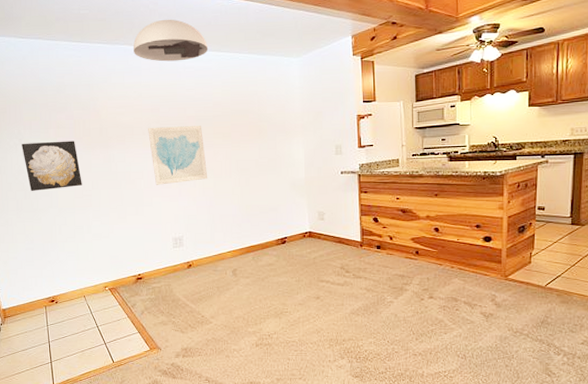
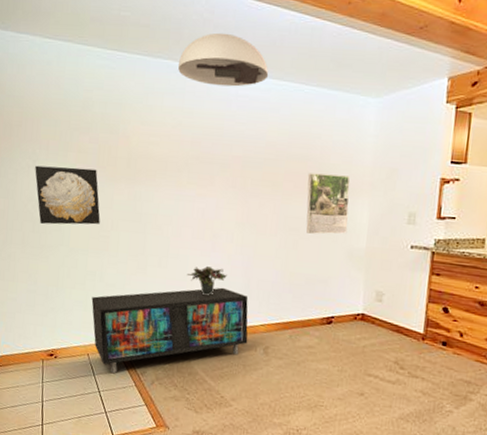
storage cabinet: none [82,225,218,310] -> present [91,287,249,374]
wall art: present [148,126,208,185] -> none [184,163,249,236]
potted plant: none [160,209,194,233] -> present [186,266,227,295]
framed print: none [250,122,288,172] -> present [306,173,350,234]

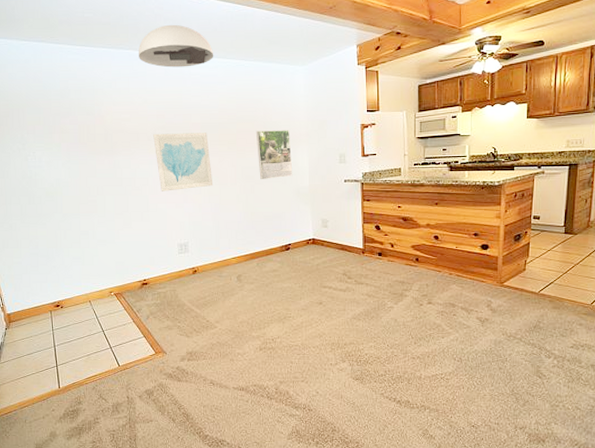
wall art: present [35,165,100,225] -> none [25,146,87,196]
storage cabinet: present [91,287,249,374] -> none [87,231,223,315]
wall art: none [184,163,249,236] -> present [153,133,213,191]
potted plant: present [186,266,227,295] -> none [166,216,200,239]

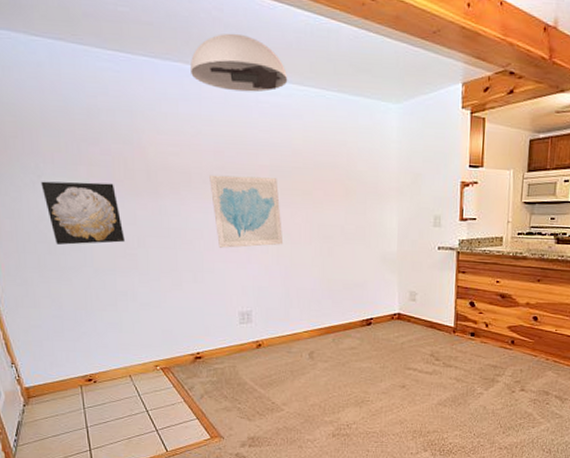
wall art: none [25,146,87,196] -> present [41,181,125,245]
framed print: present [255,130,293,179] -> none [336,180,379,241]

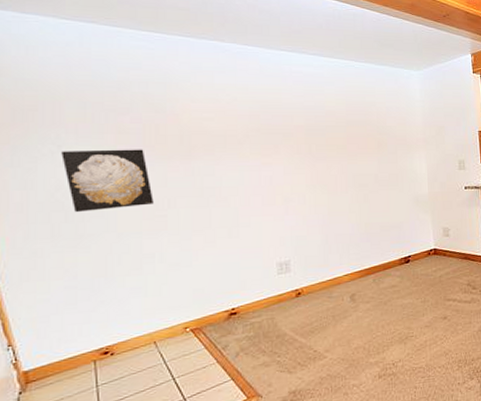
ceiling light: present [191,33,288,92] -> none [226,17,320,64]
wall art: present [209,174,284,248] -> none [245,136,321,203]

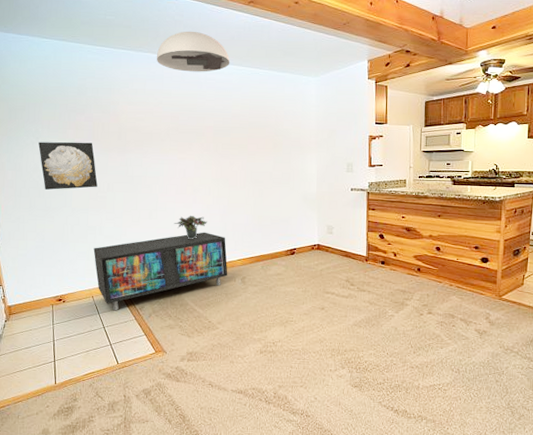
storage cabinet: none [152,247,334,356] -> present [93,232,228,311]
ceiling light: none [226,17,320,64] -> present [157,31,230,72]
potted plant: none [261,229,304,257] -> present [173,216,207,239]

